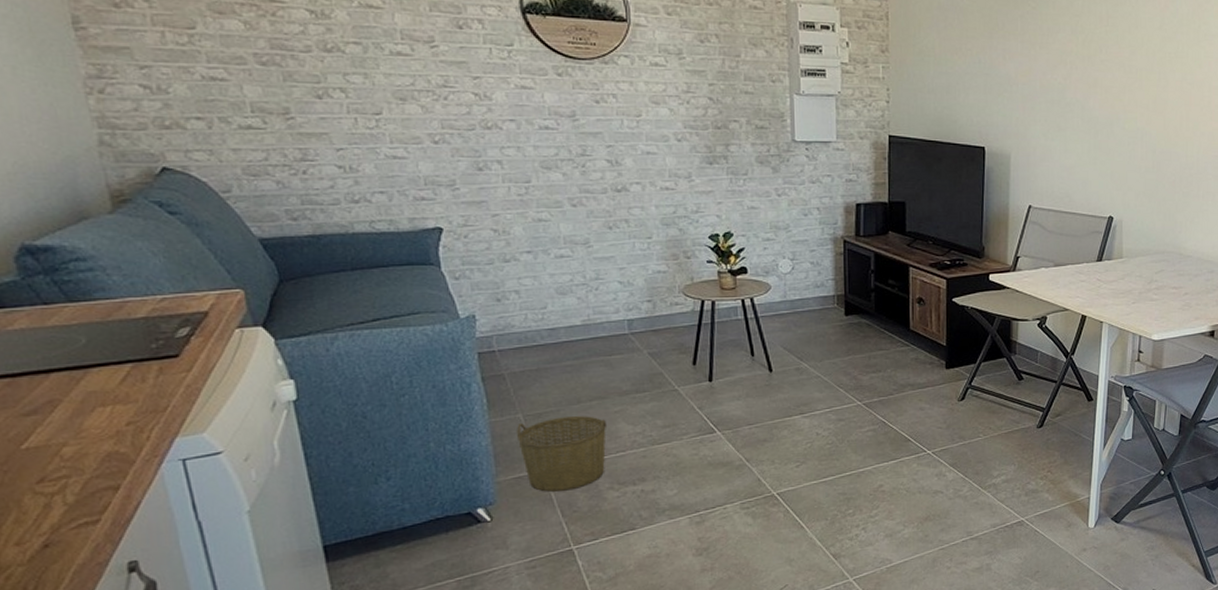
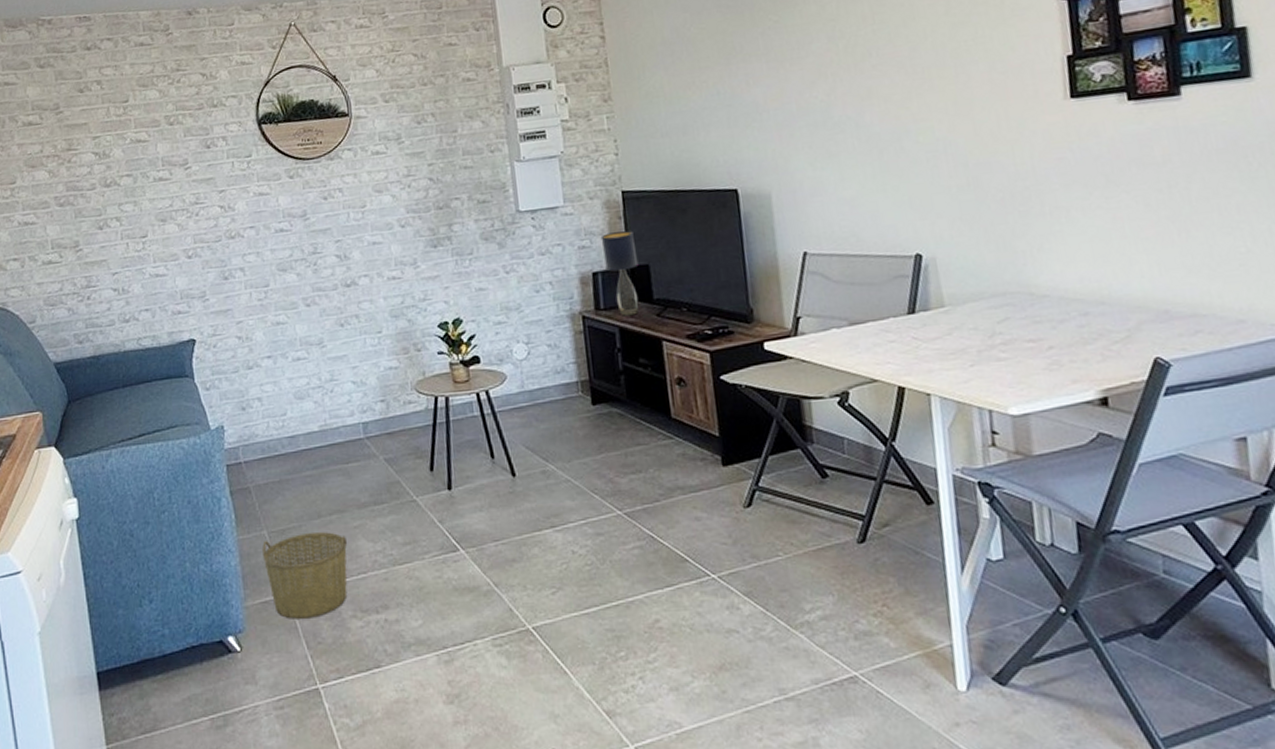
table lamp: none [866,169,897,244] -> present [600,230,639,316]

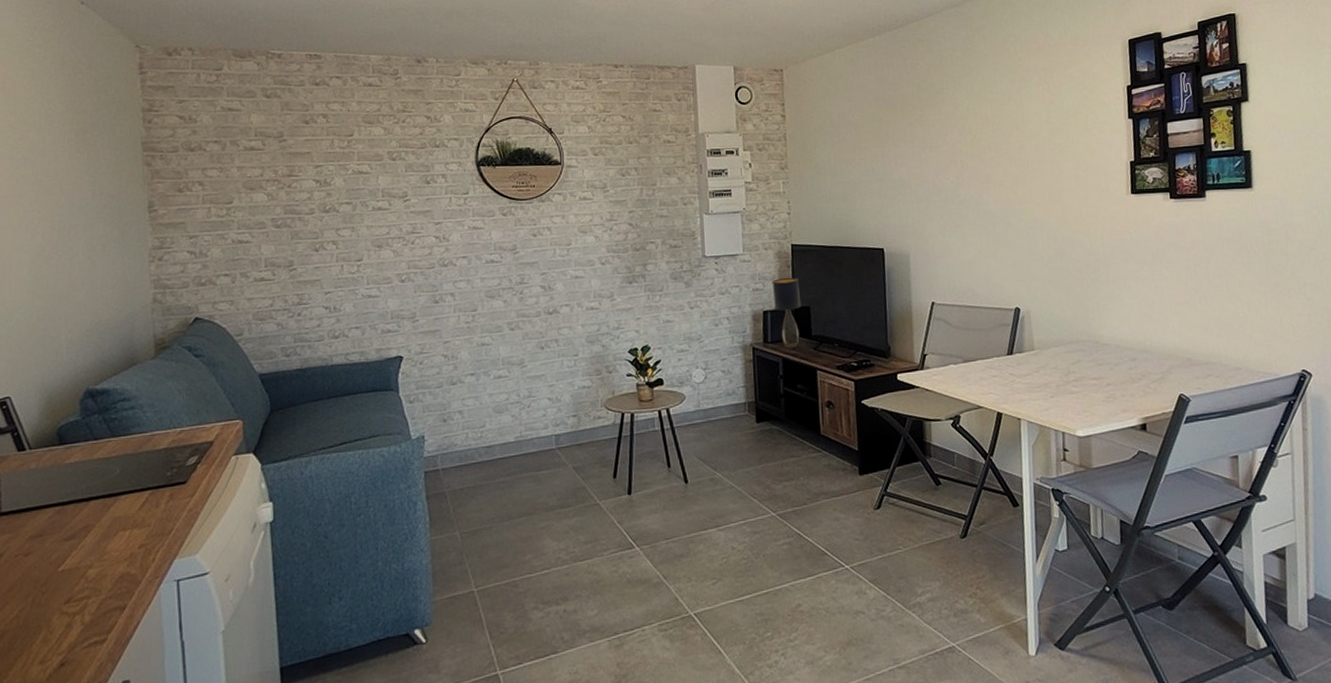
basket: present [262,532,348,619] -> none [454,532,534,612]

